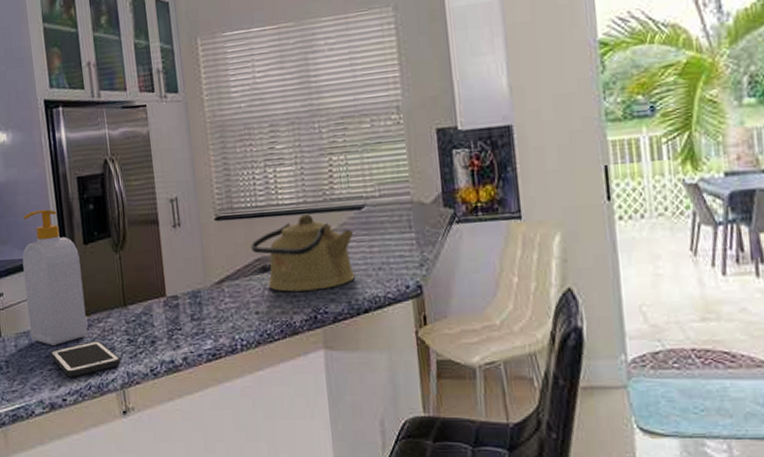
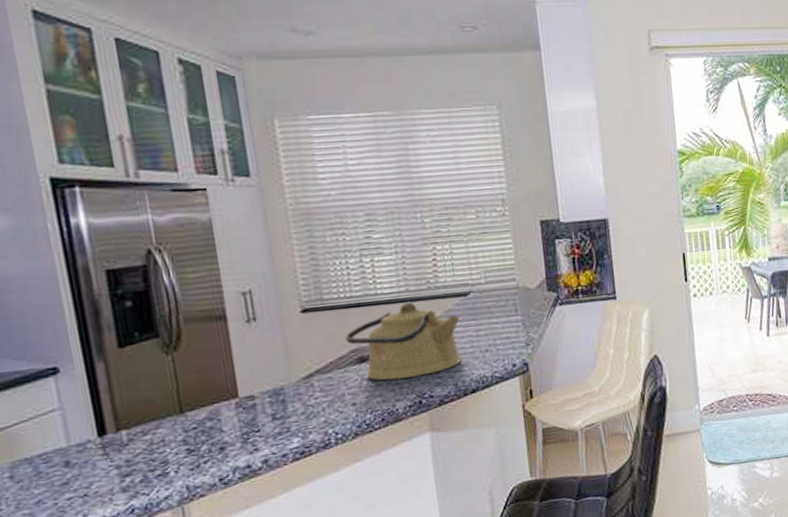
soap bottle: present [22,209,88,345] -> none [18,309,128,470]
cell phone: present [50,341,121,377] -> none [69,456,177,503]

